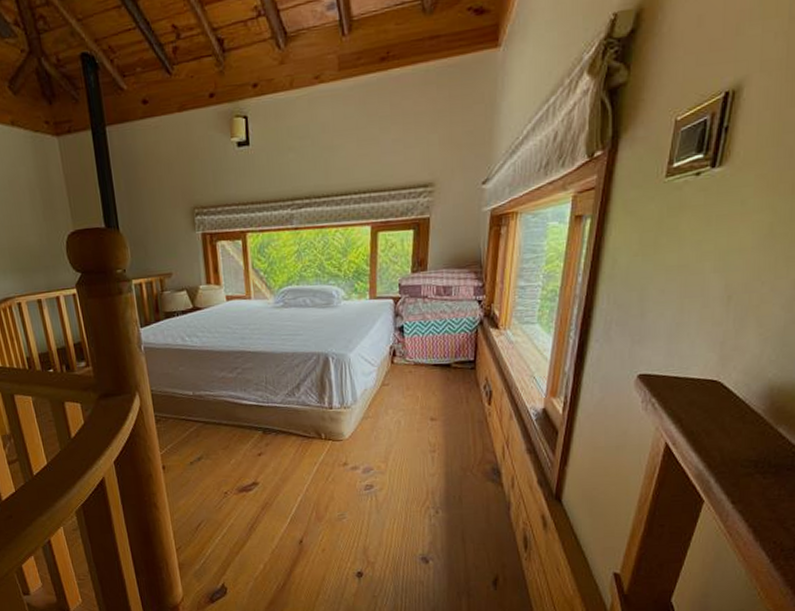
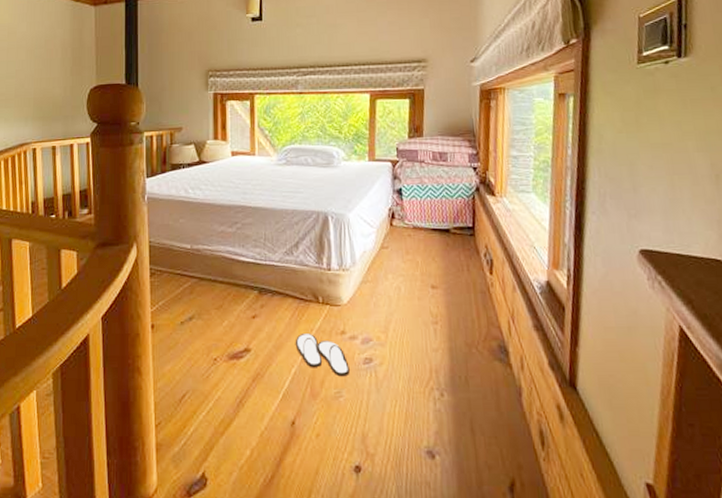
slippers: none [301,466,352,502] -> present [296,334,350,377]

